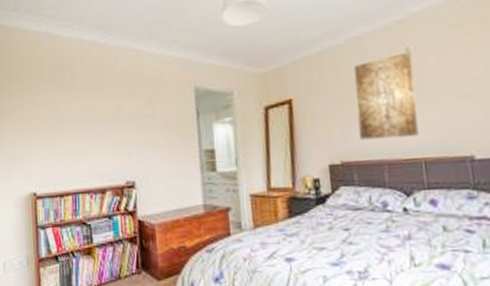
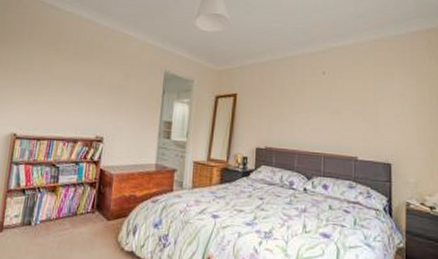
wall art: present [353,51,419,140] -> none [281,74,326,137]

